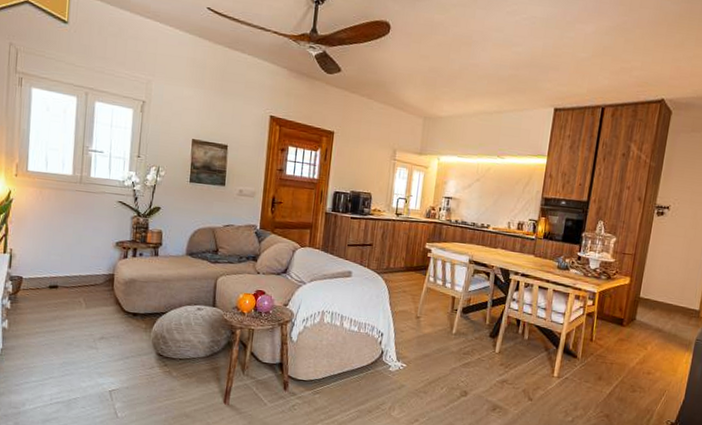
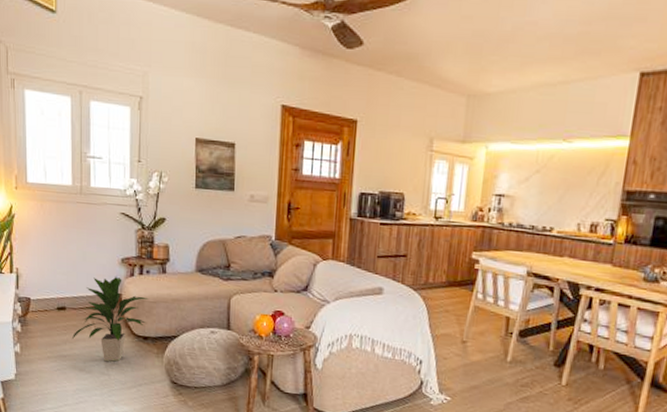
indoor plant: none [61,258,140,337] -> present [71,276,149,362]

